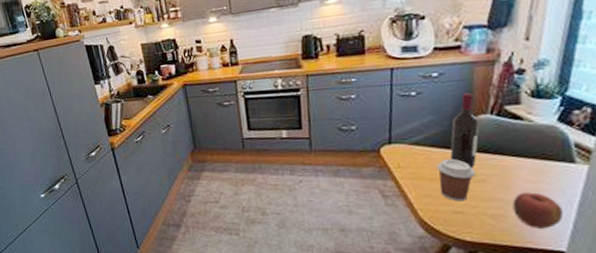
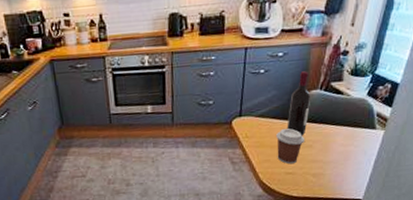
apple: present [512,192,563,229] -> none [329,154,363,183]

